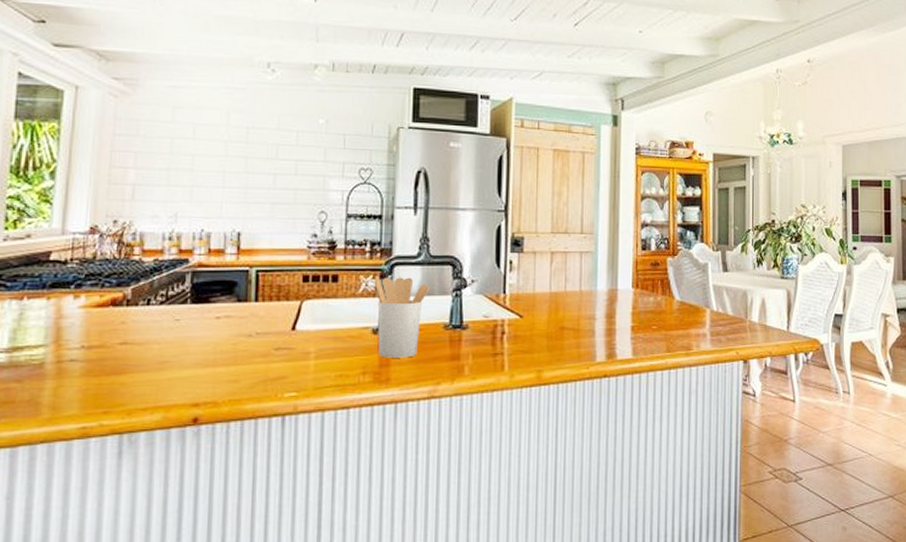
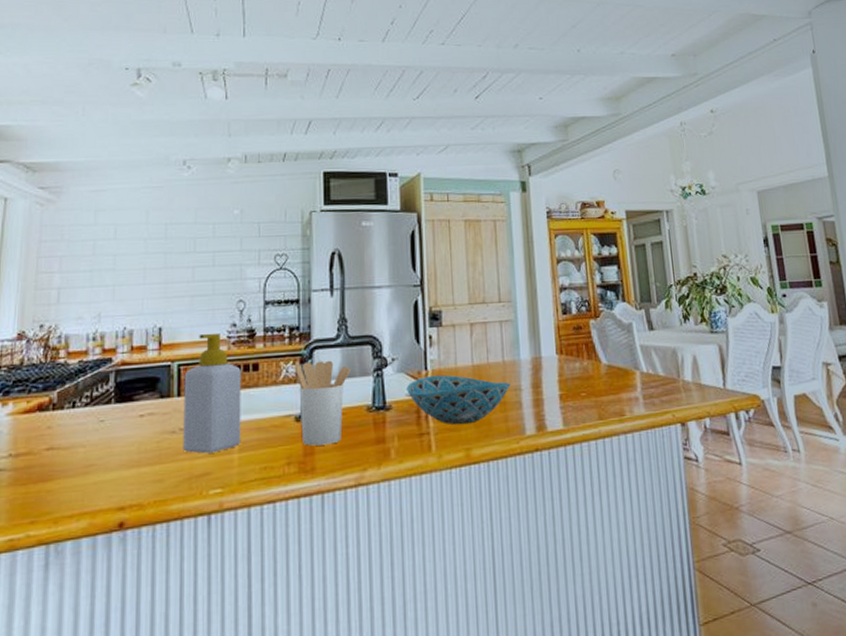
soap bottle: none [259,241,320,358] -> present [183,332,241,454]
bowl: none [484,299,585,348] -> present [407,374,511,425]

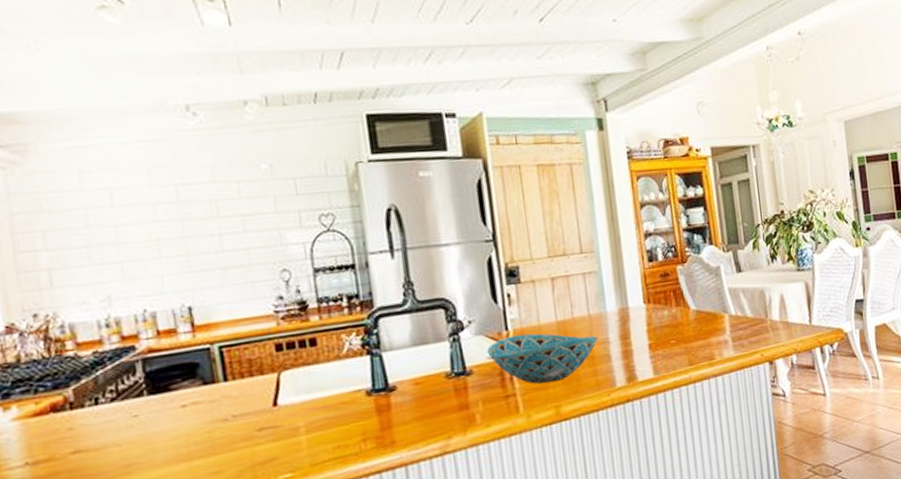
soap bottle: present [183,332,241,454] -> none [228,307,307,440]
utensil holder: present [294,360,351,446] -> none [358,328,424,420]

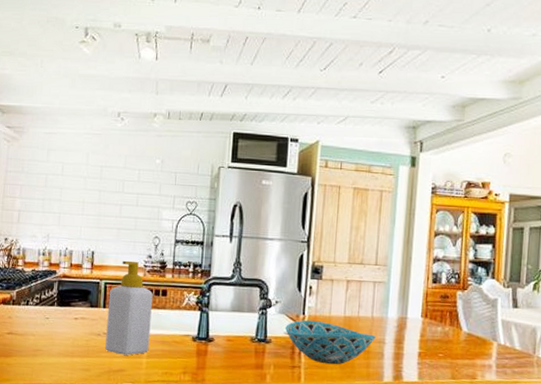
soap bottle: none [228,307,307,440] -> present [105,260,153,356]

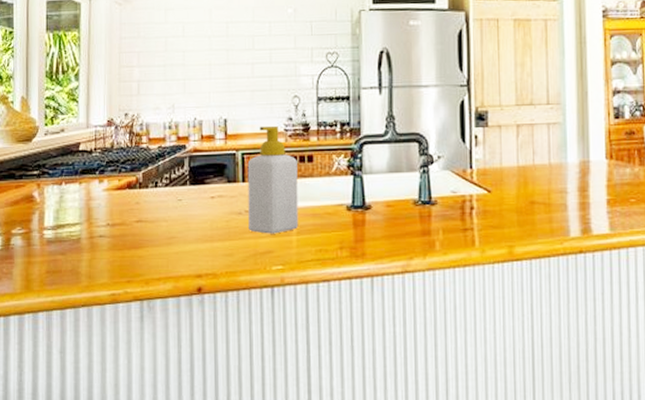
bowl: present [285,320,376,365] -> none [452,174,556,223]

